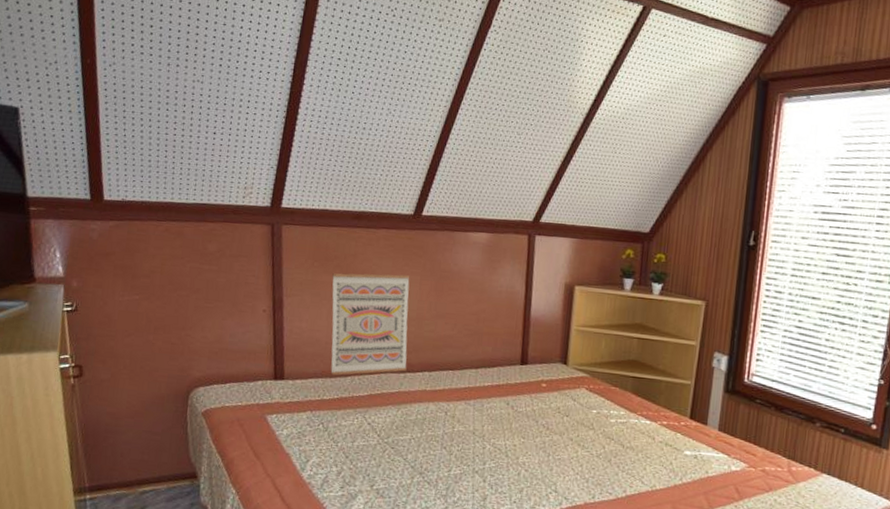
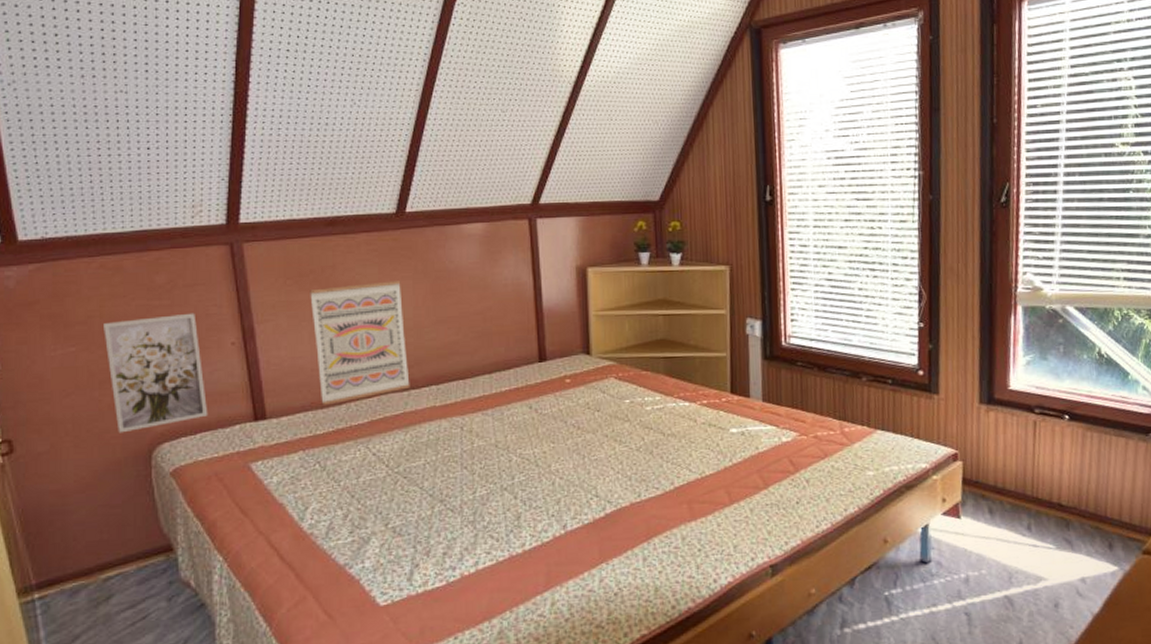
wall art: none [162,278,238,374] -> present [104,313,208,433]

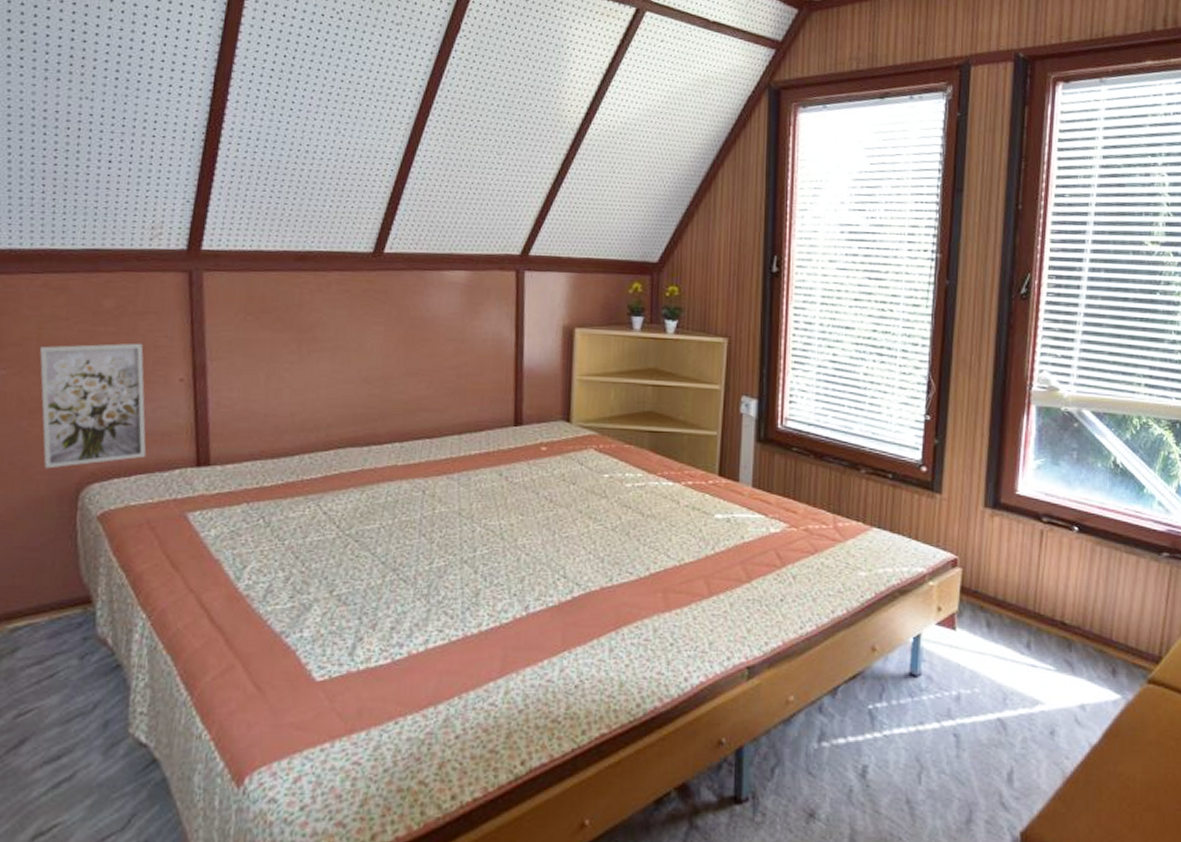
wall art: present [310,281,410,405] -> none [271,325,372,455]

